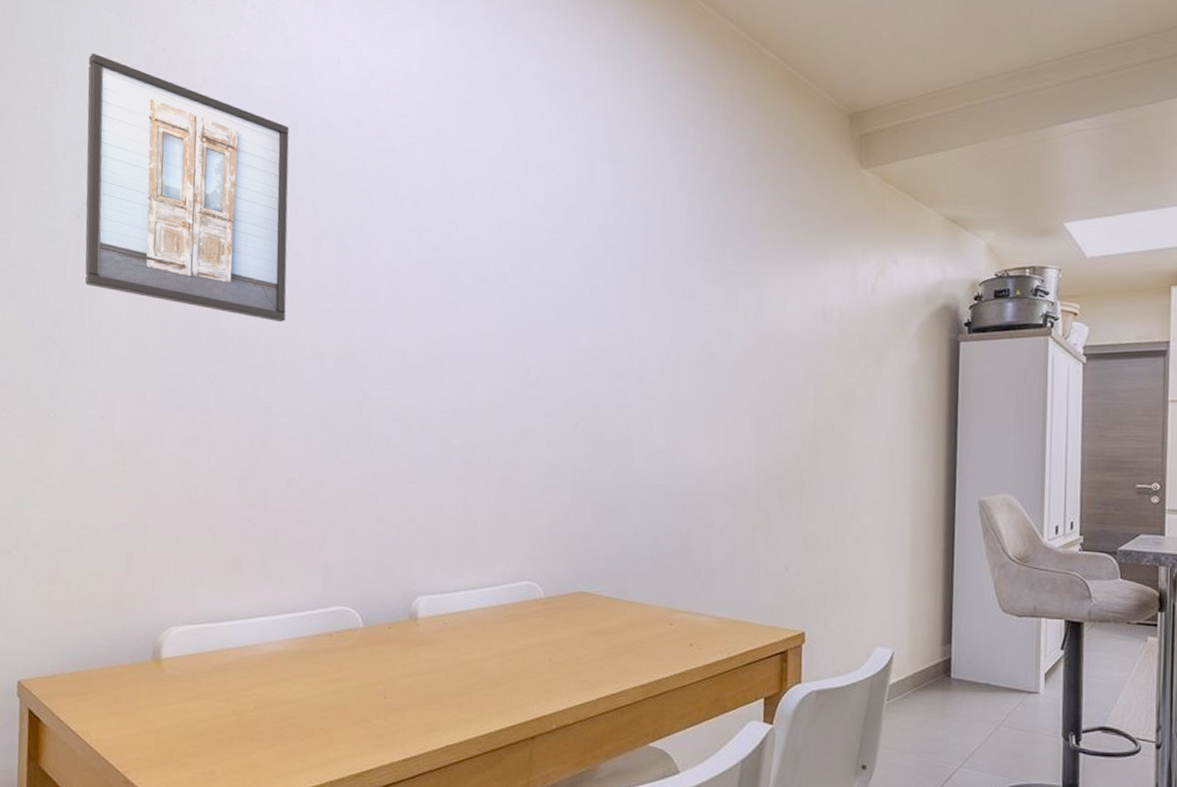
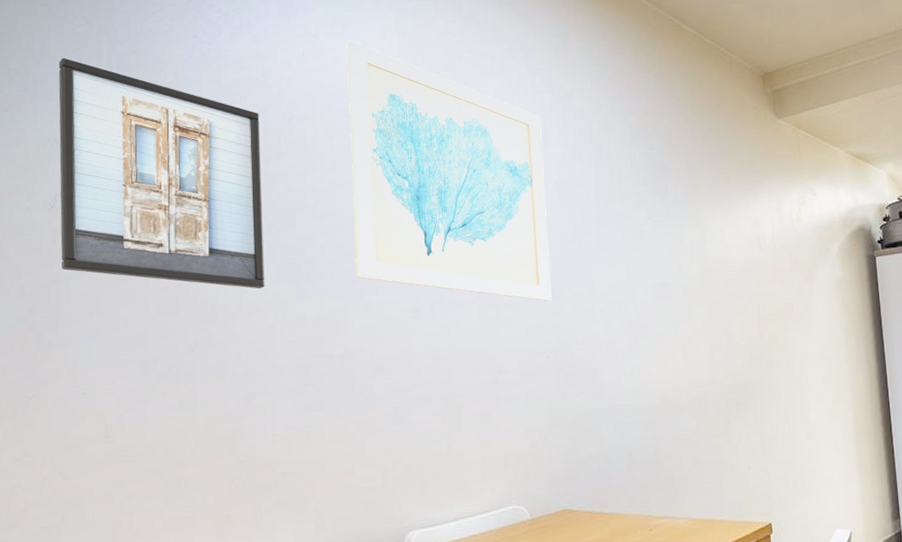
wall art: none [380,48,591,362] -> present [346,40,552,302]

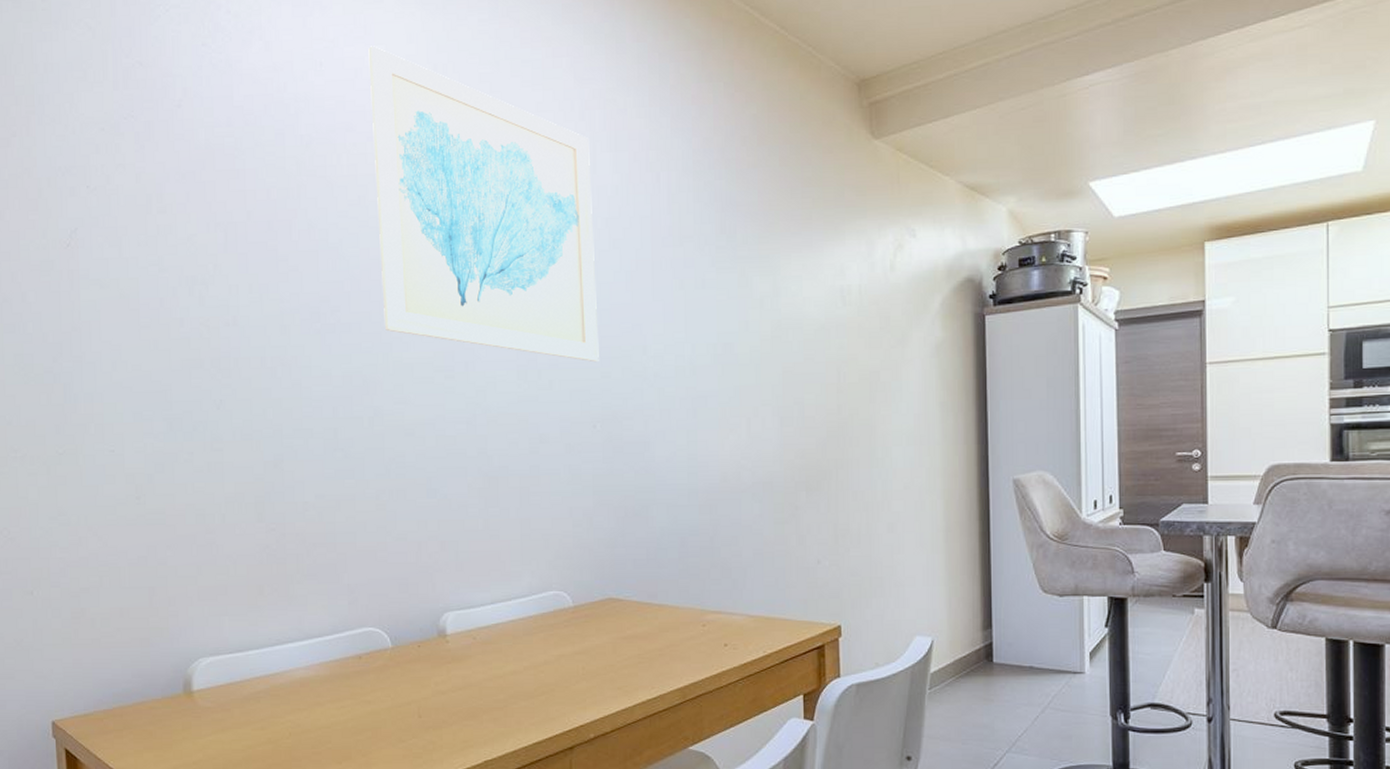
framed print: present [58,57,265,289] -> none [63,72,289,342]

